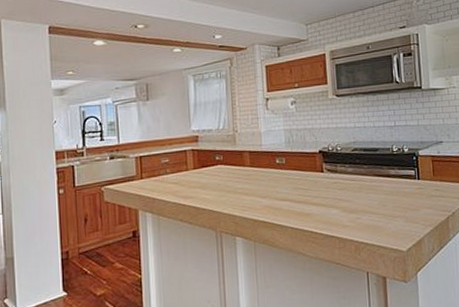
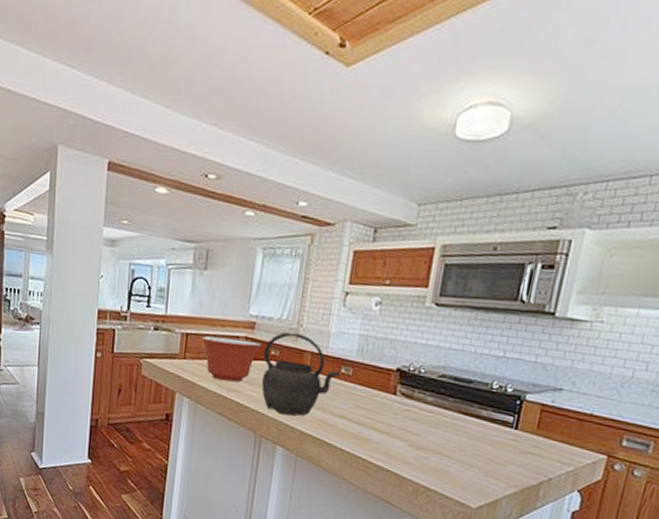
mixing bowl: none [154,152,206,191] -> present [201,336,261,382]
kettle: none [209,138,277,209] -> present [262,331,341,416]

